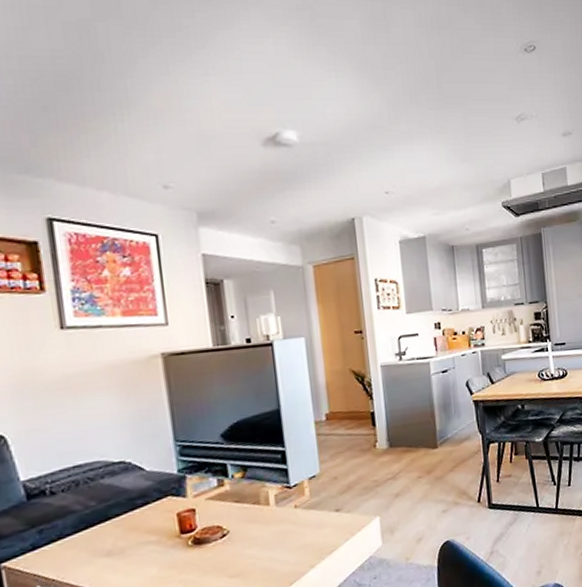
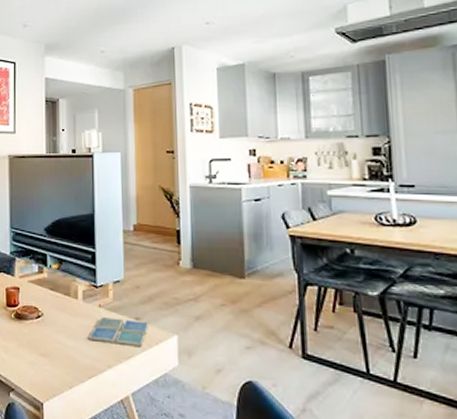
drink coaster: none [286,510,351,545] -> present [89,317,150,348]

